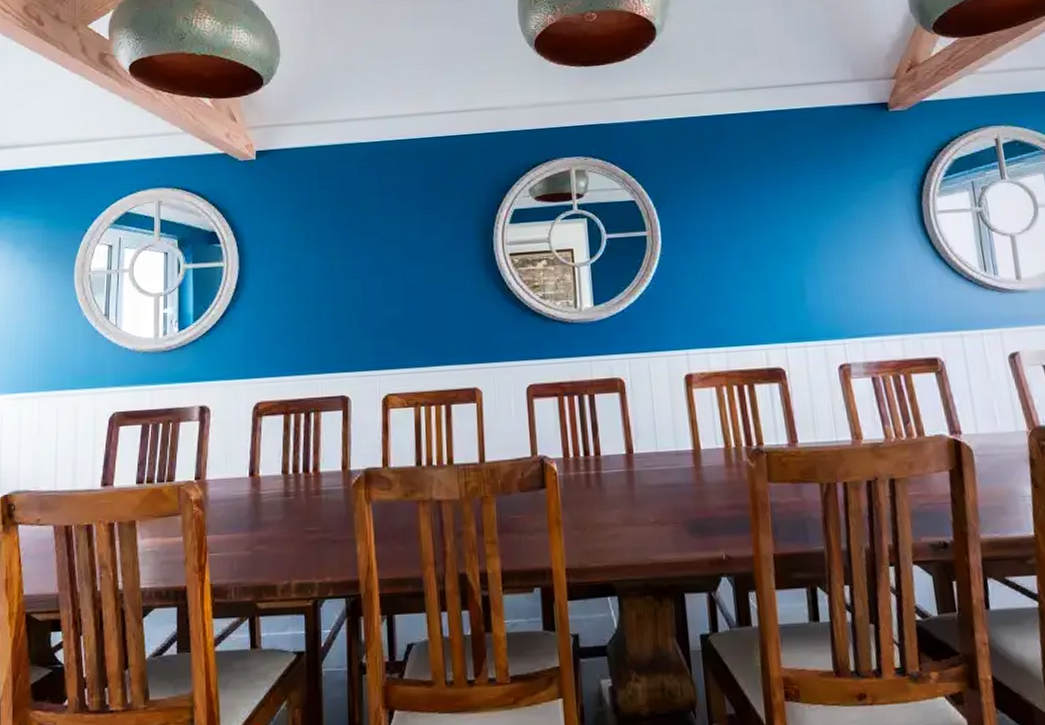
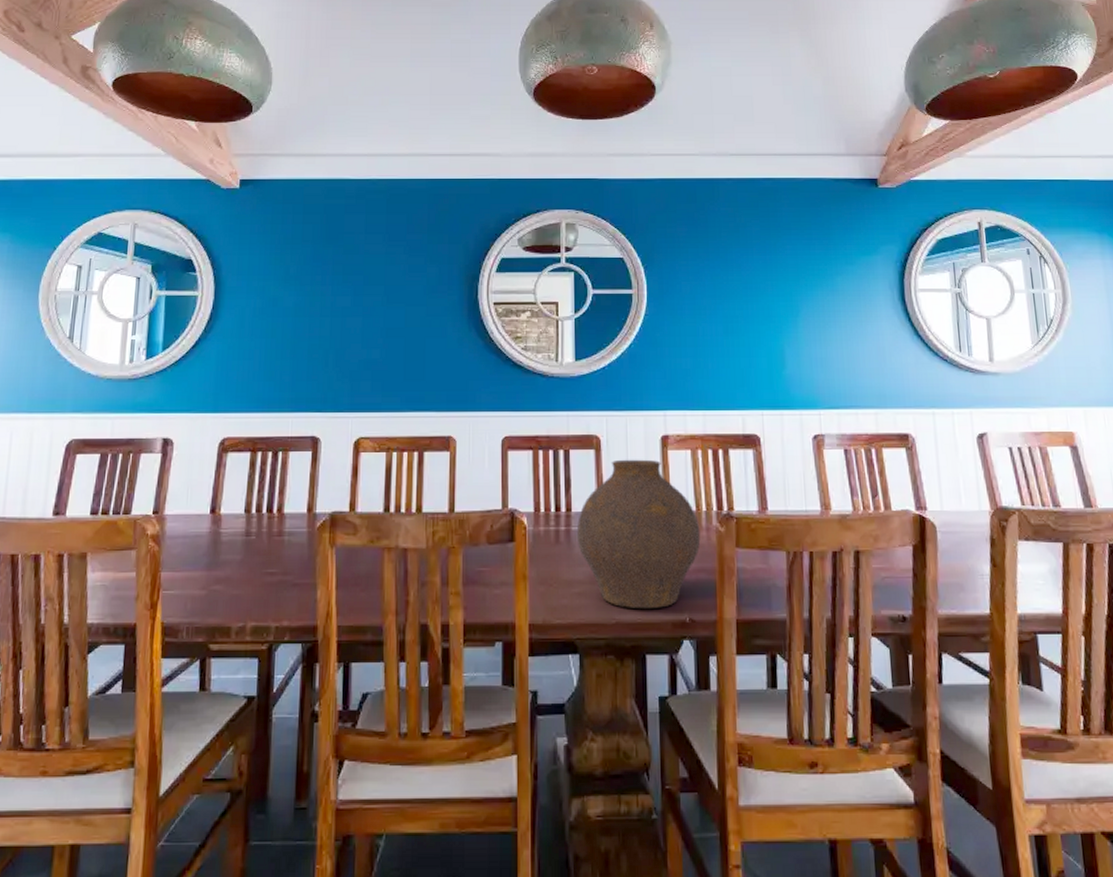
vase: none [607,399,732,549] -> present [577,459,701,610]

